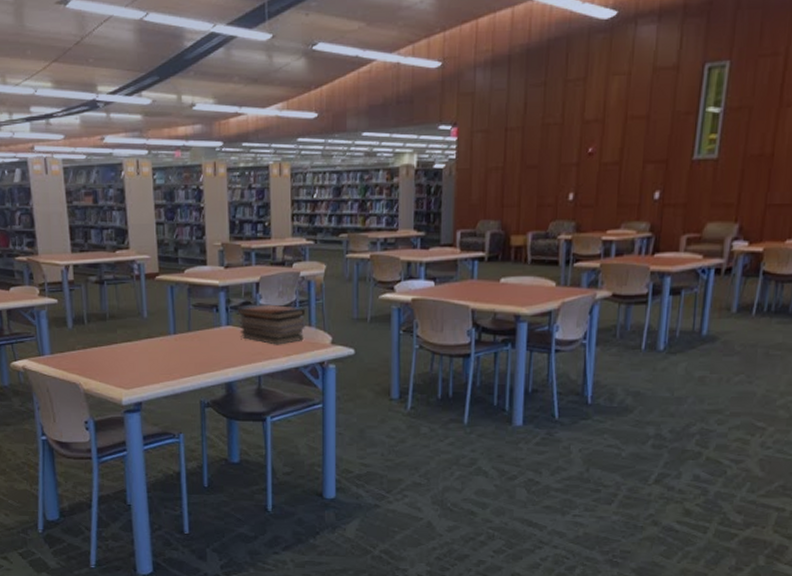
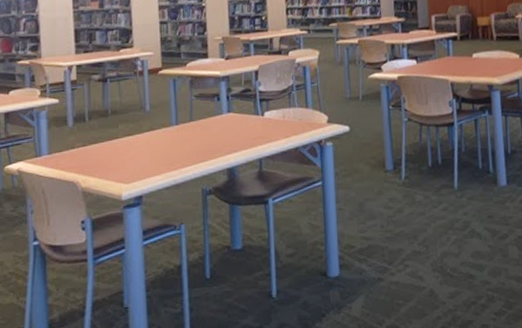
book stack: present [235,304,305,345] -> none [235,90,302,128]

